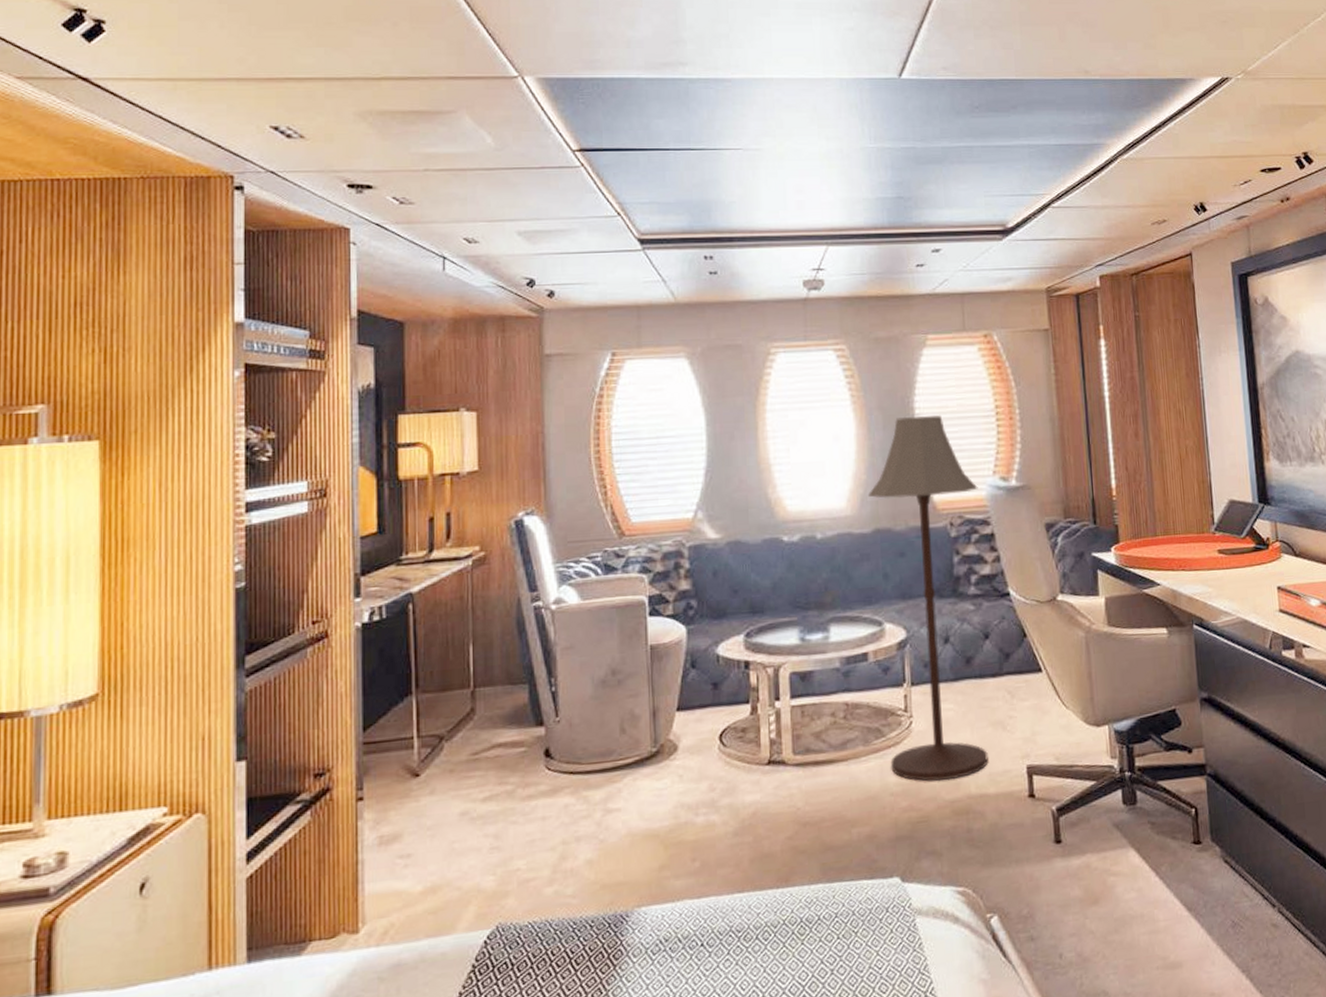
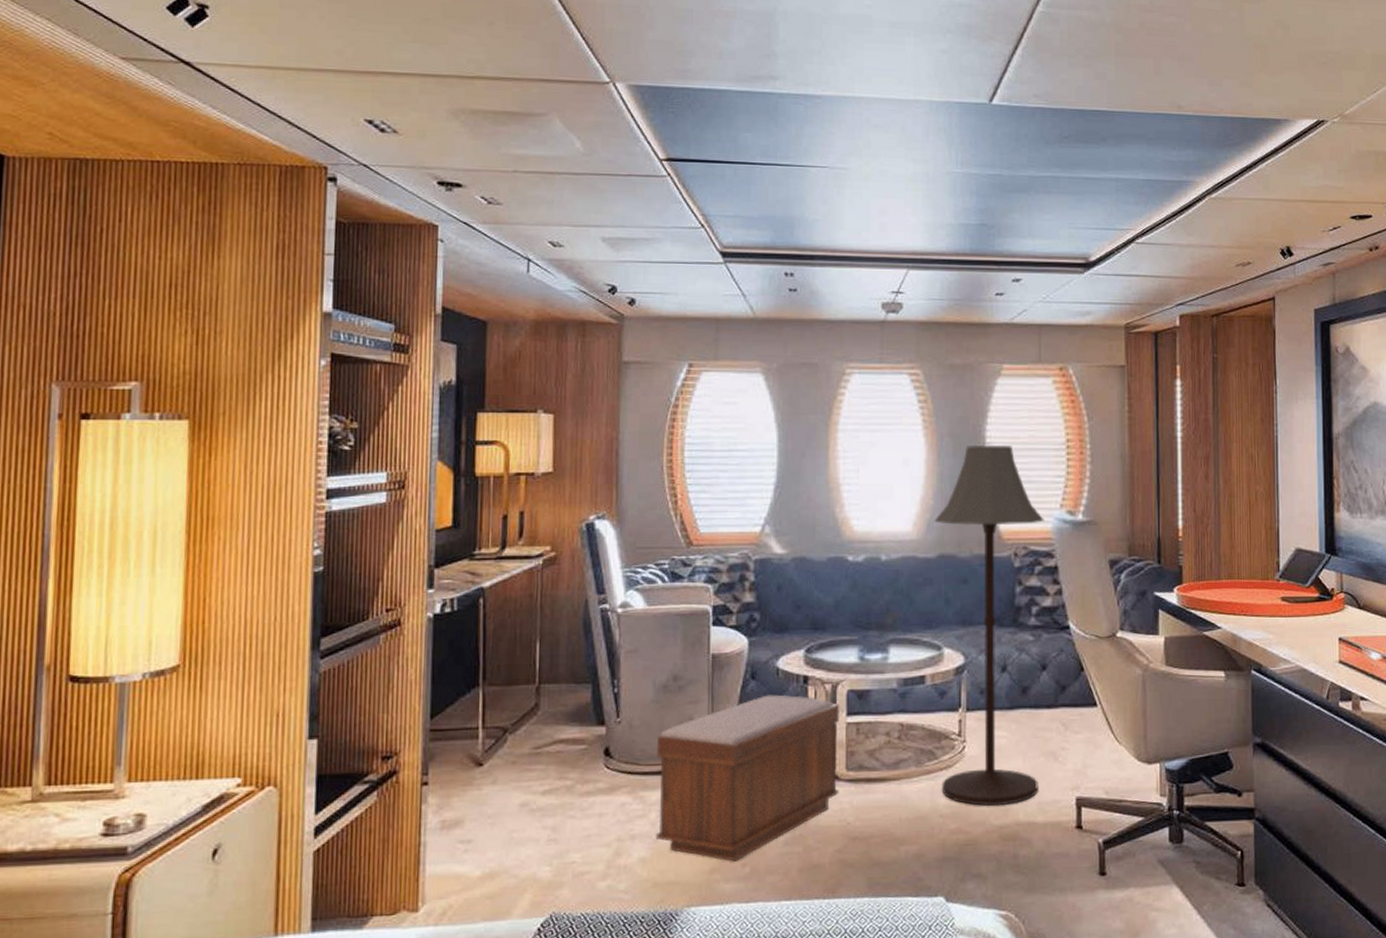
bench: none [597,681,787,857] -> present [655,694,840,862]

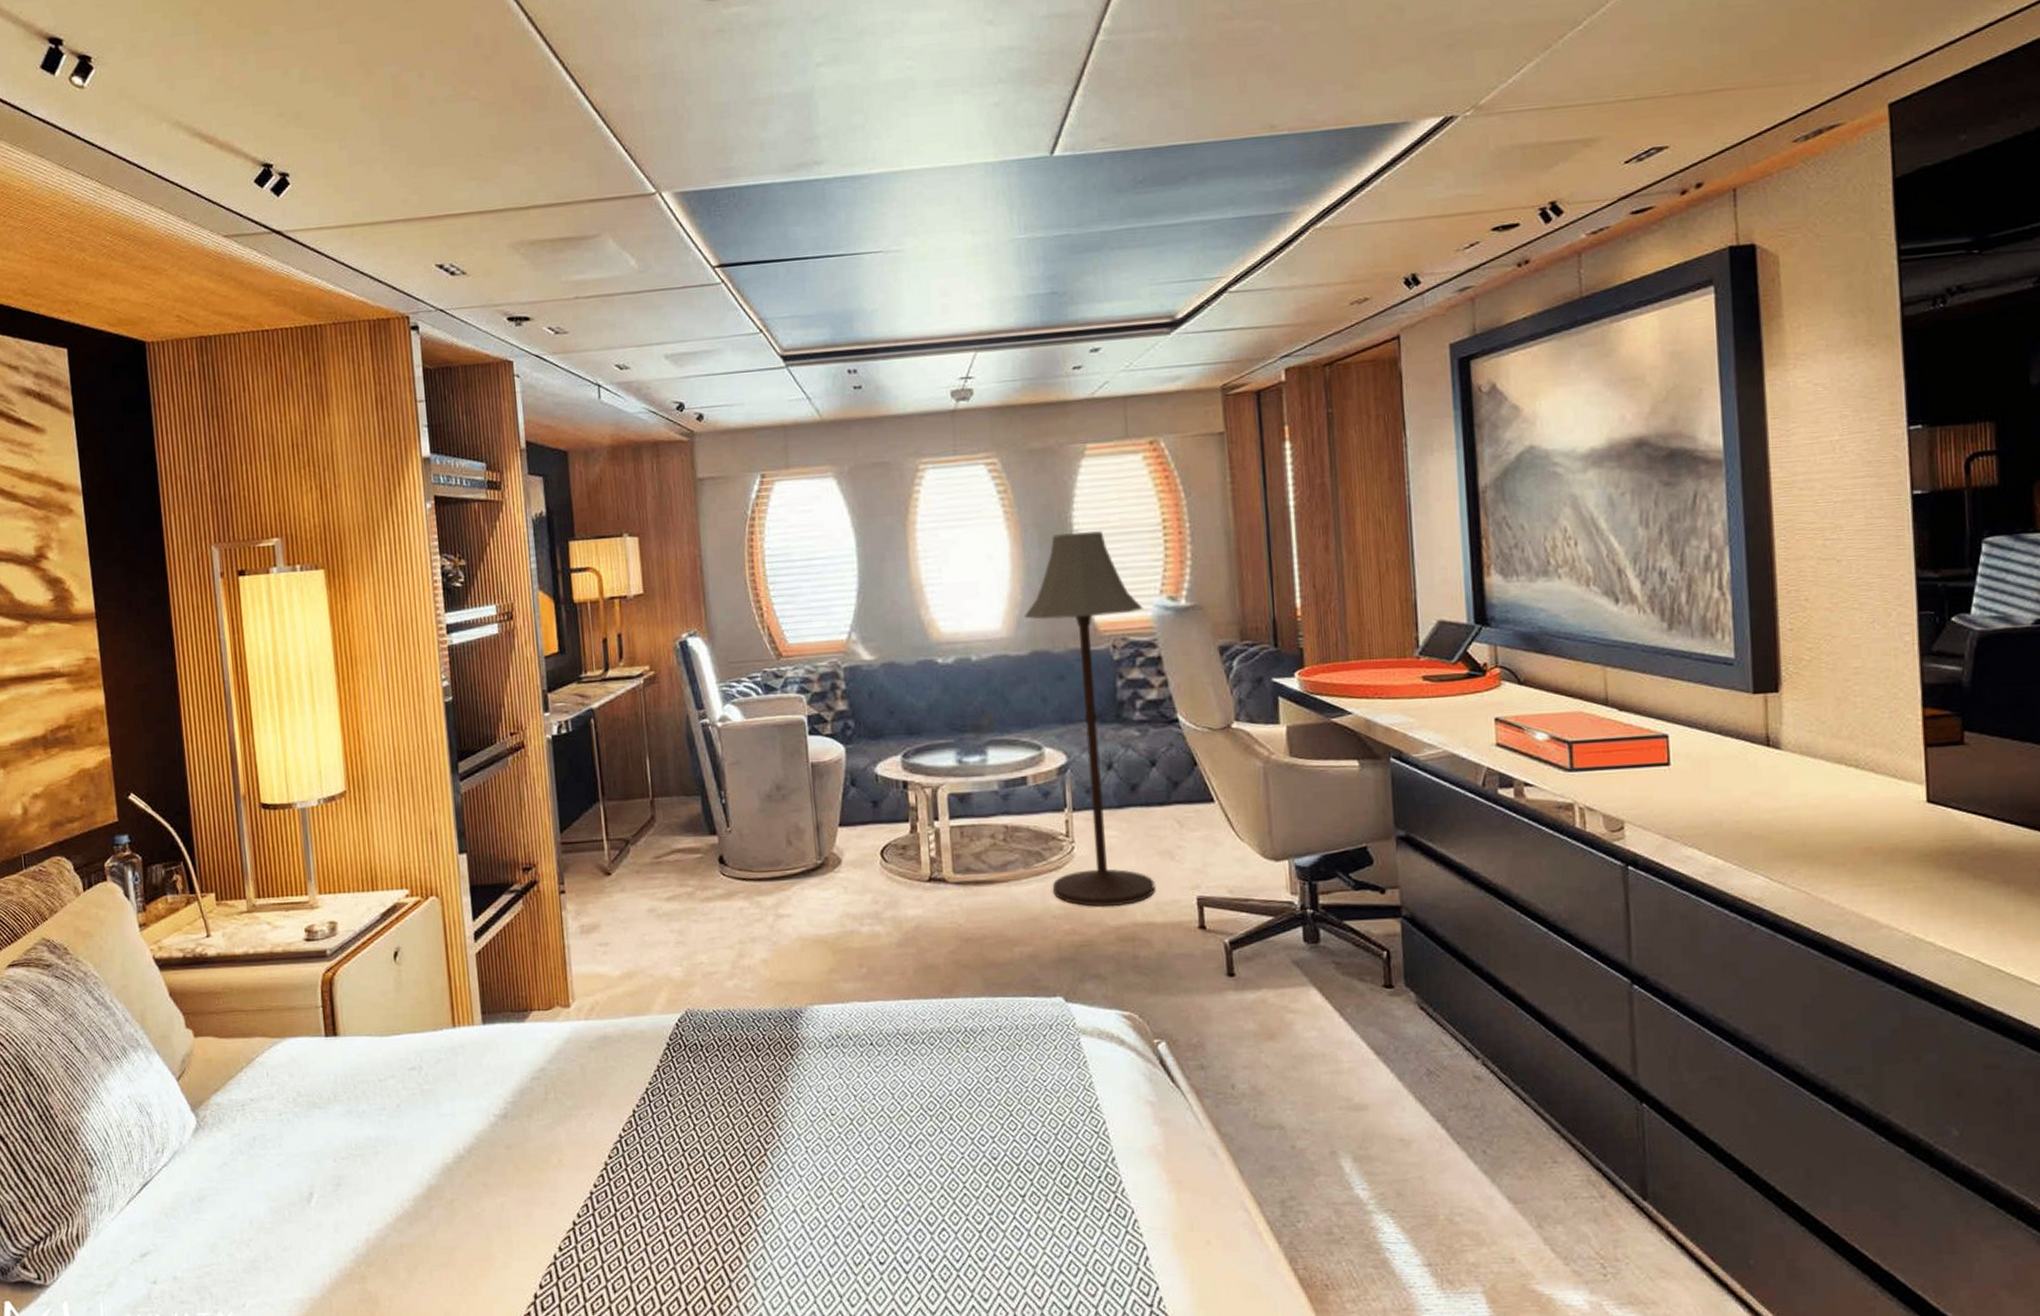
bench: present [655,694,840,862] -> none [766,800,948,963]

